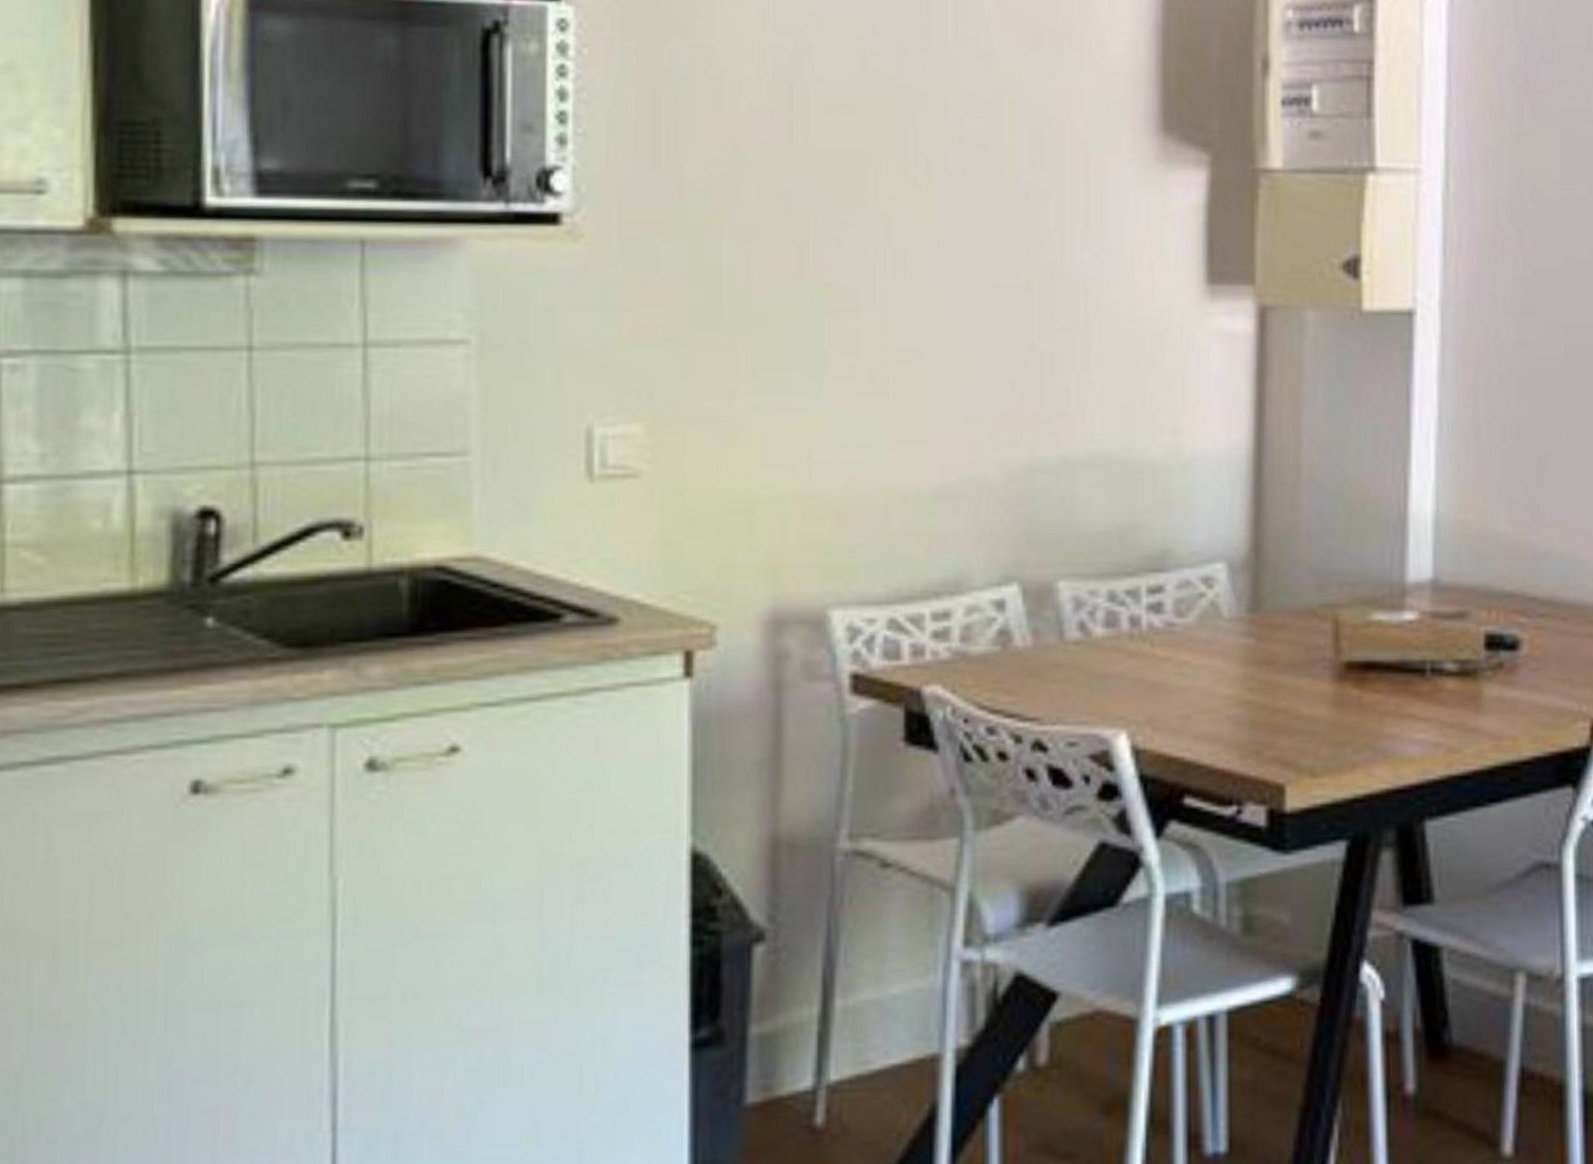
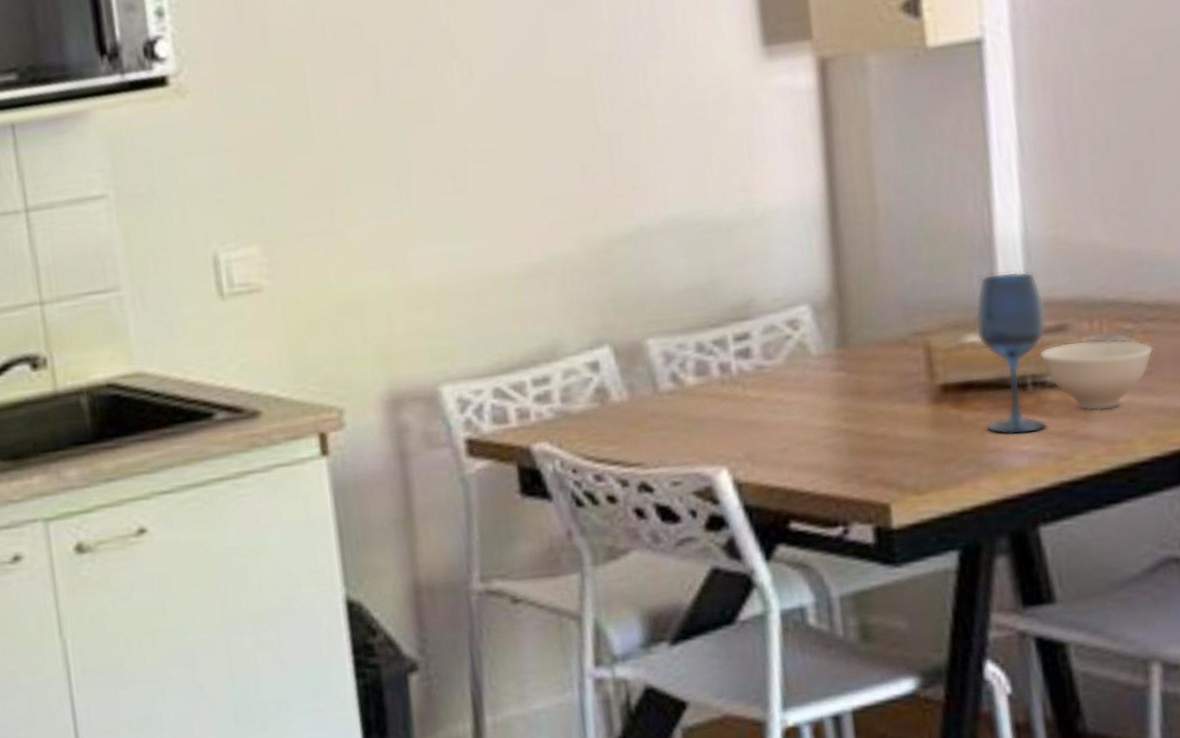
wineglass: none [1382,551,1450,722] -> present [974,271,1047,435]
bowl: none [1440,630,1542,704] -> present [1039,339,1153,411]

